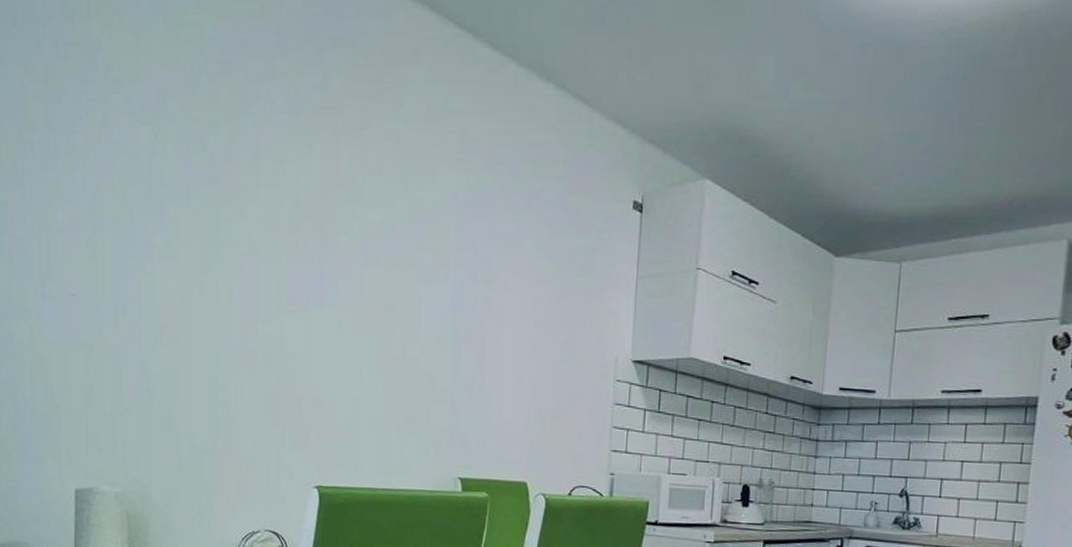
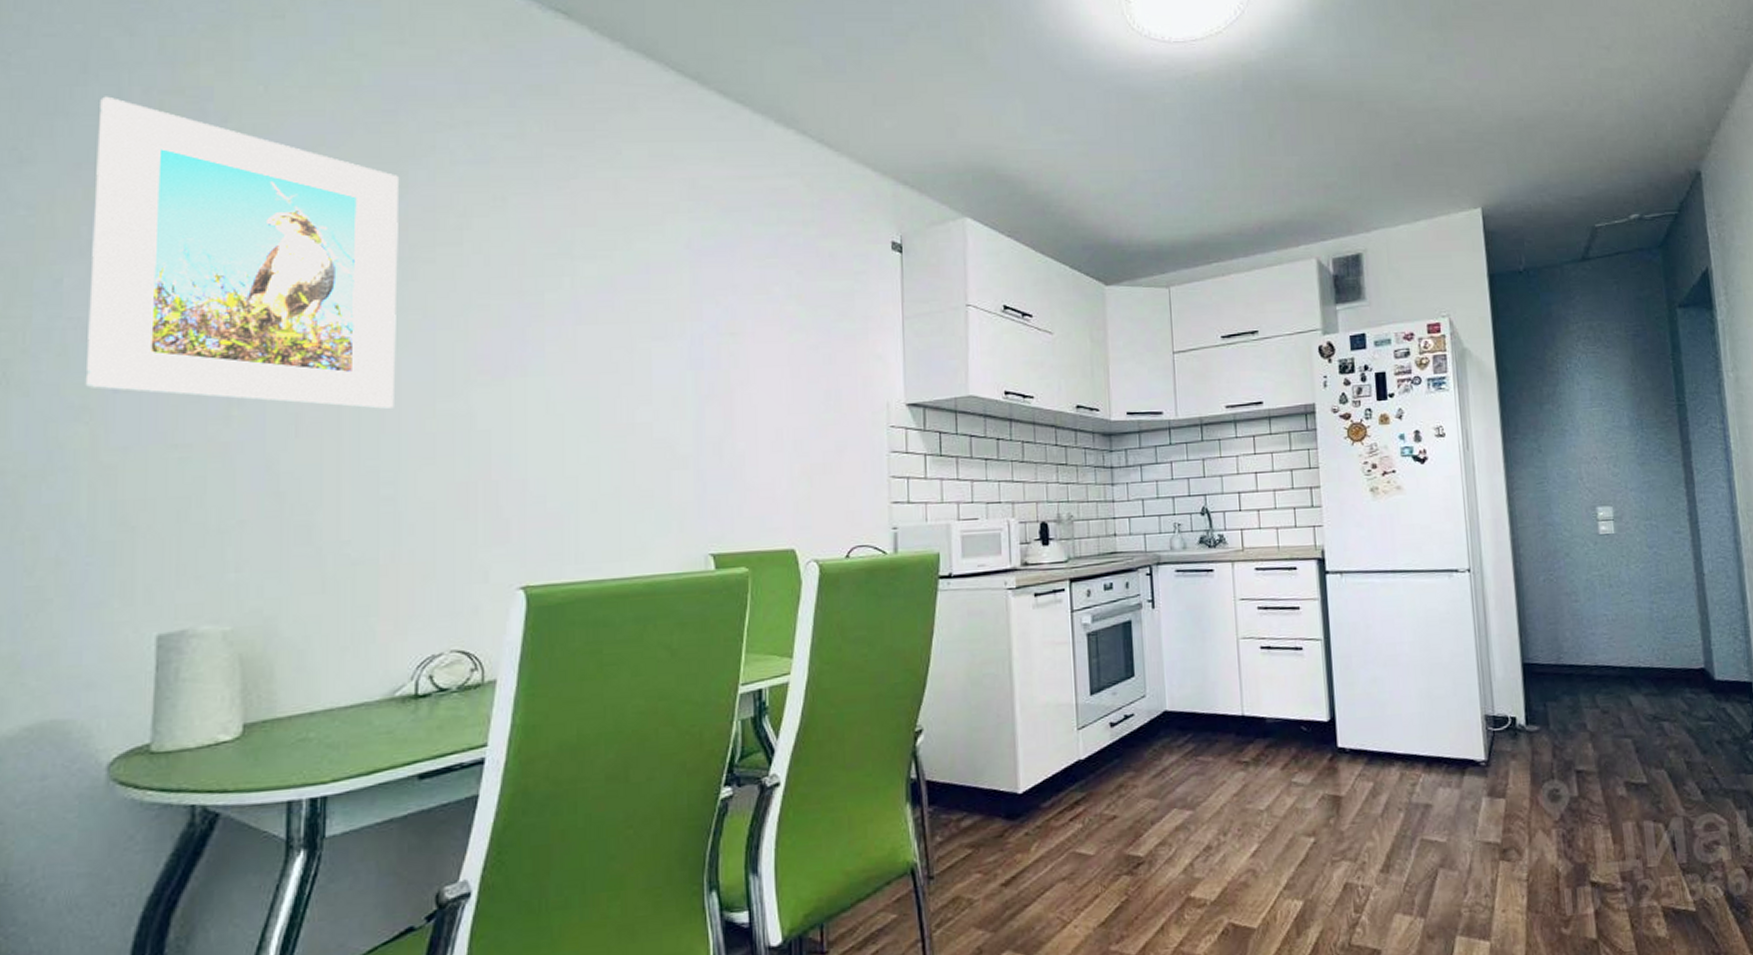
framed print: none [24,47,232,327] -> present [85,96,398,409]

